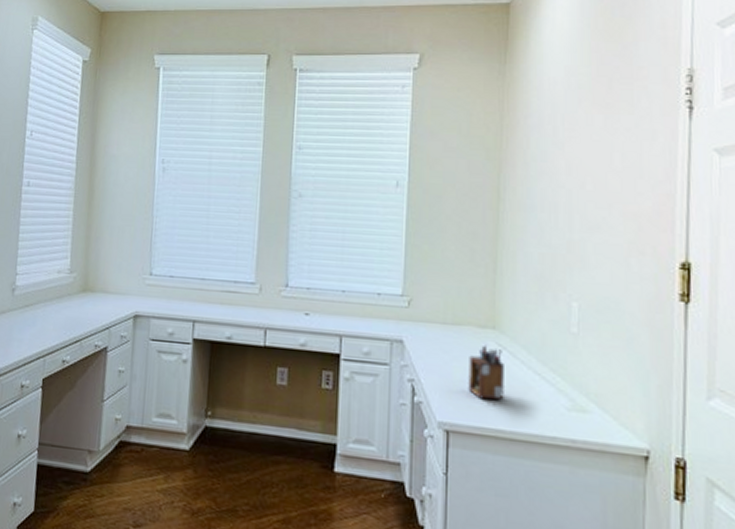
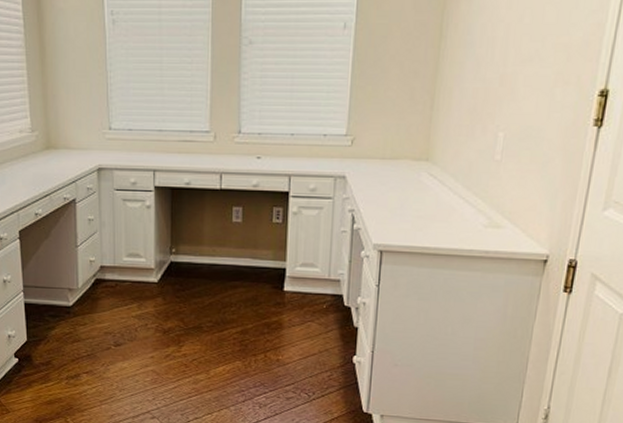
desk organizer: present [468,345,504,401] -> none [401,175,434,223]

